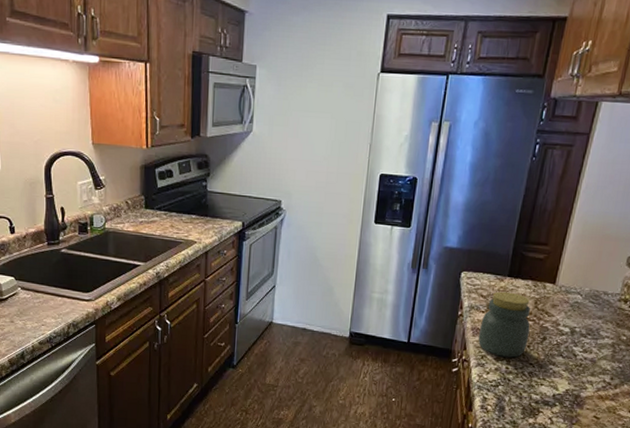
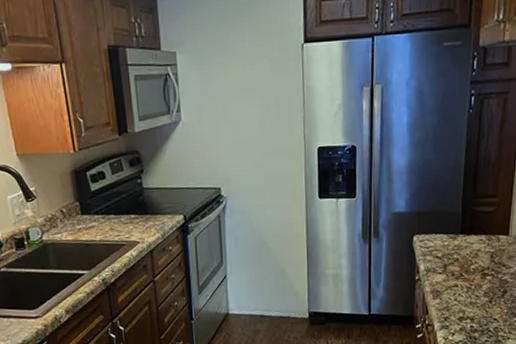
jar: present [478,291,530,358] -> none [438,249,489,316]

